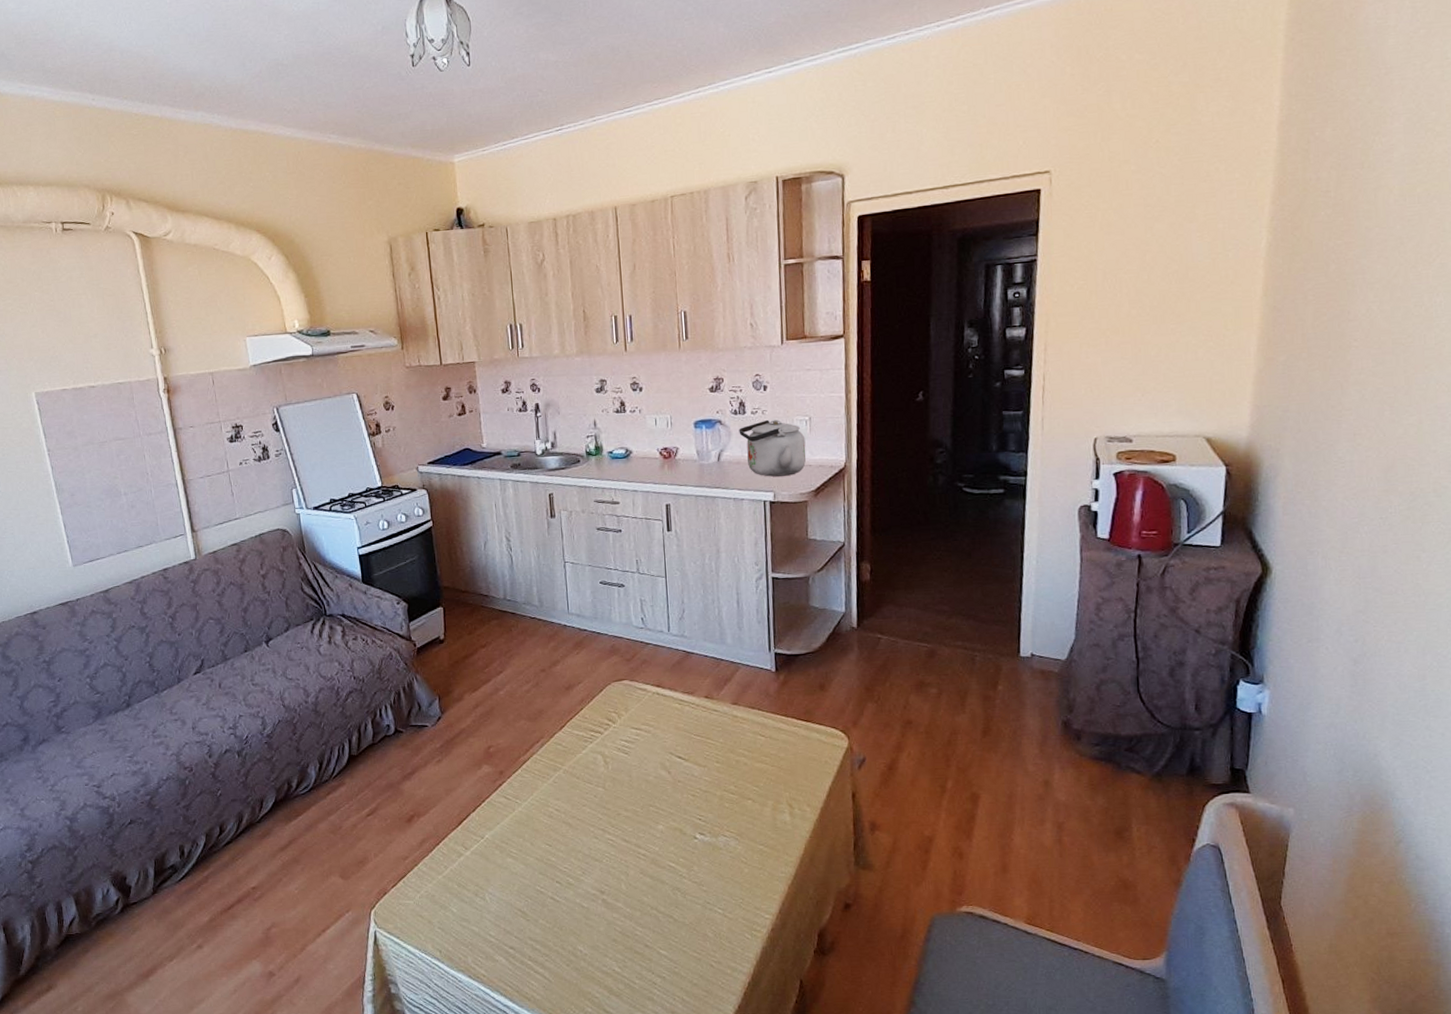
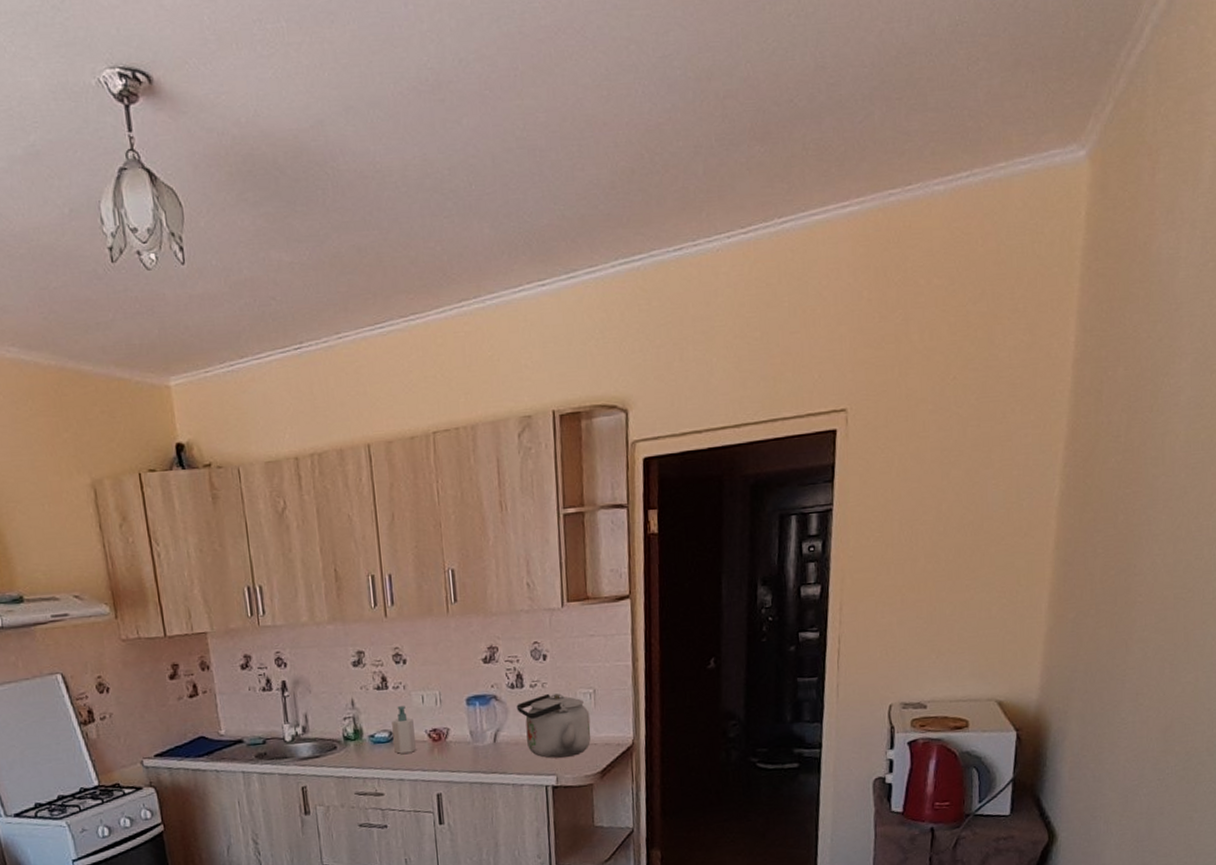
soap bottle: none [628,427,649,468] -> present [392,706,416,754]

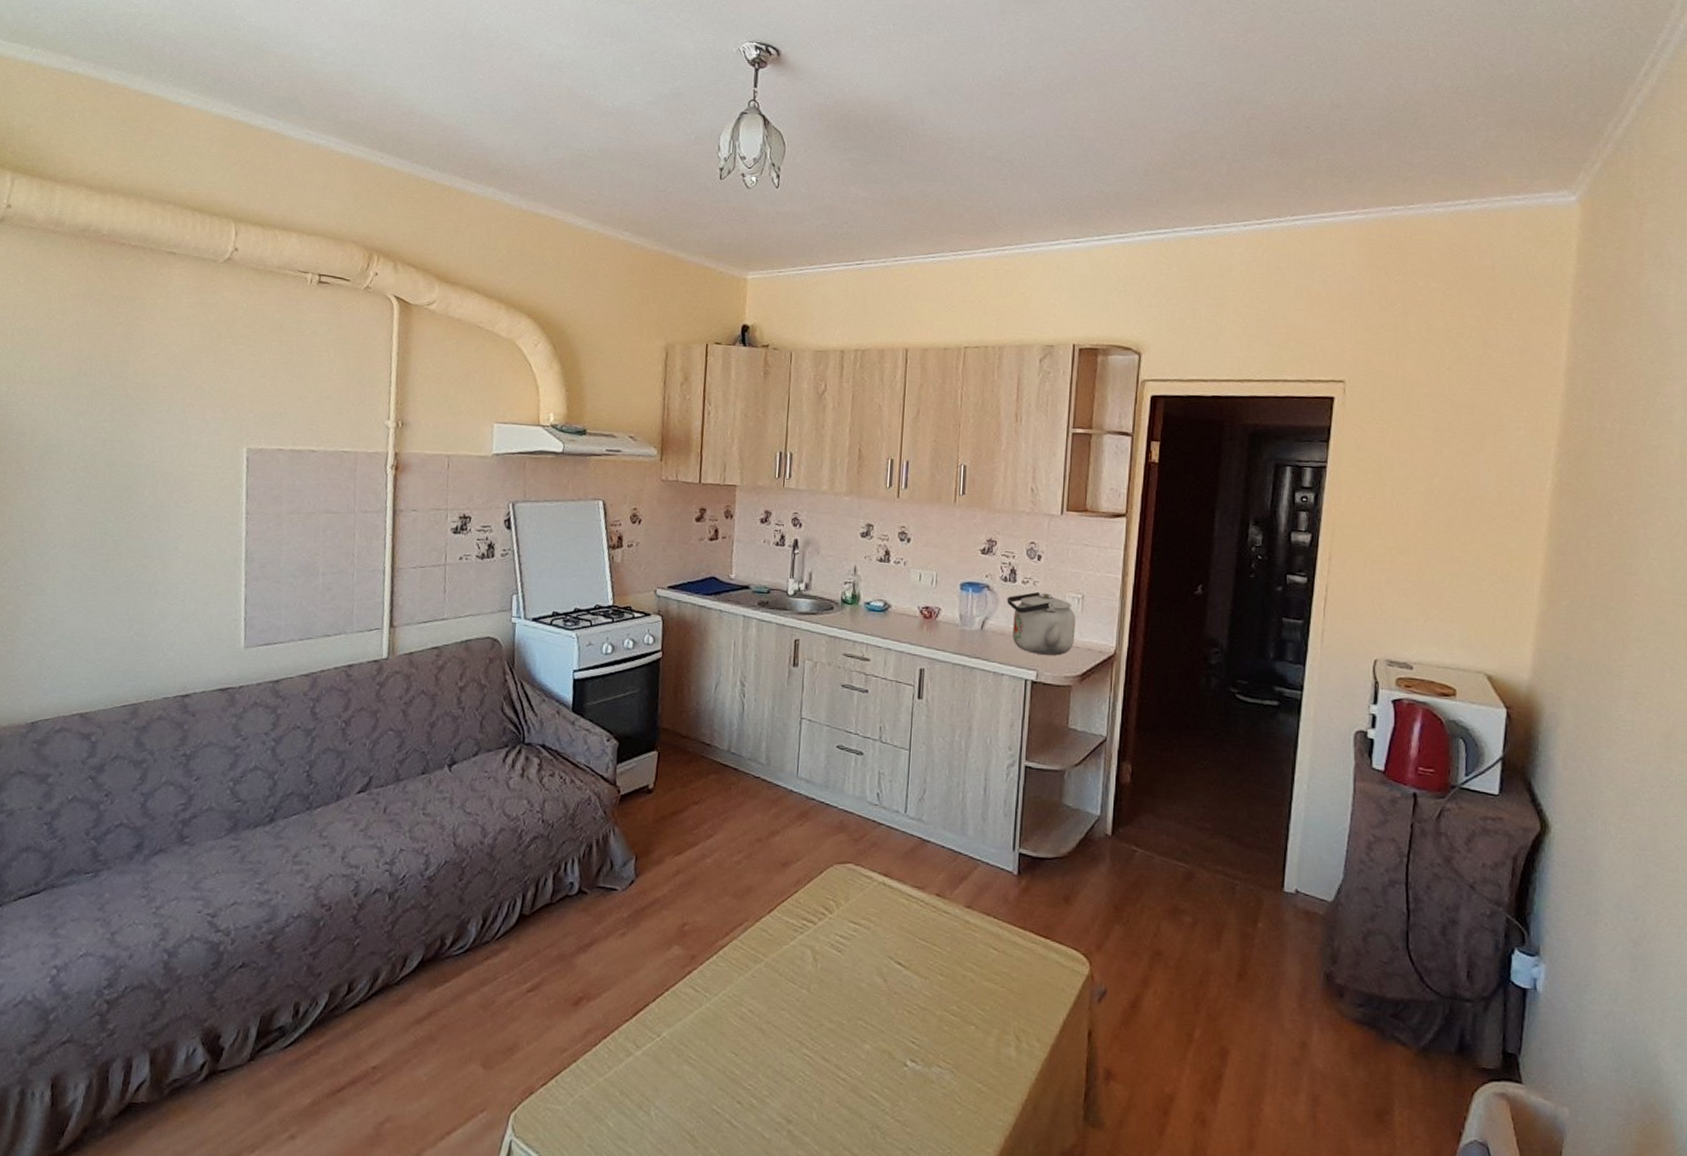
soap bottle: present [392,706,416,754] -> none [886,580,908,625]

